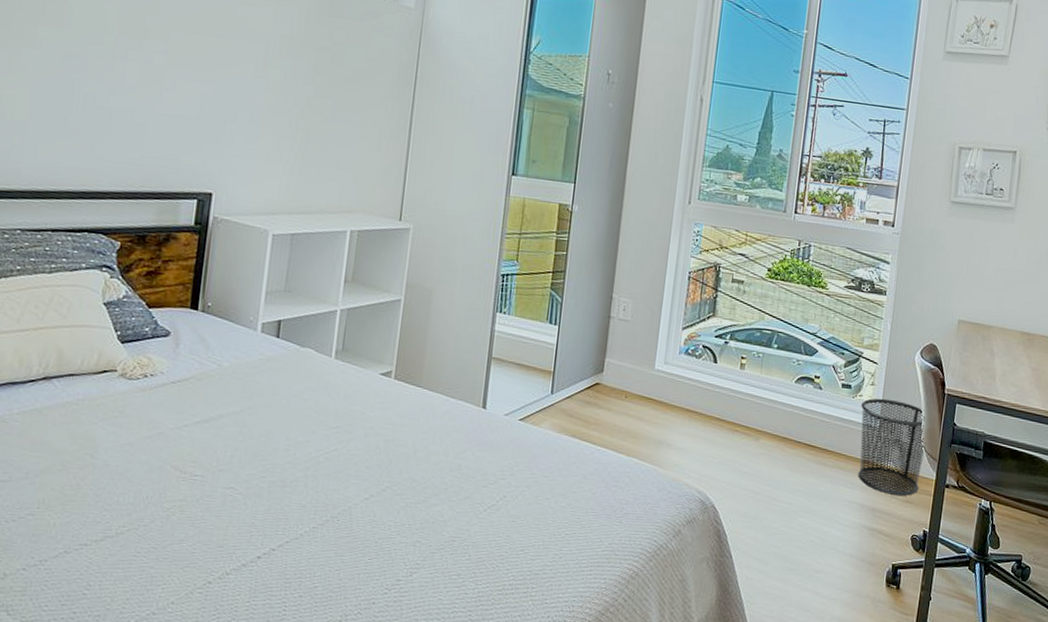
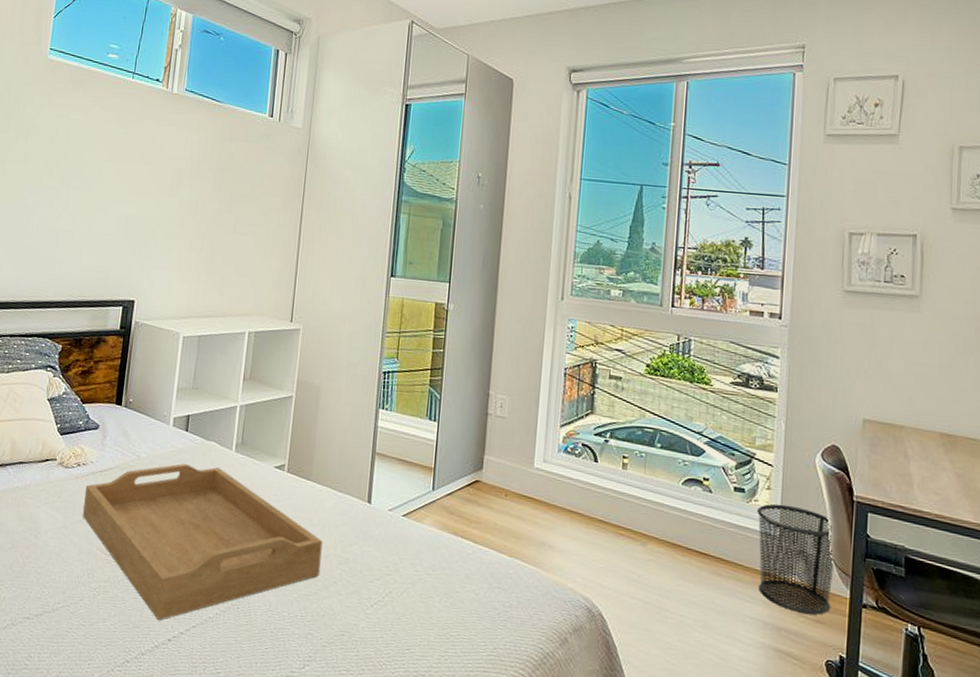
serving tray: none [152,372,433,538] -> present [83,463,323,620]

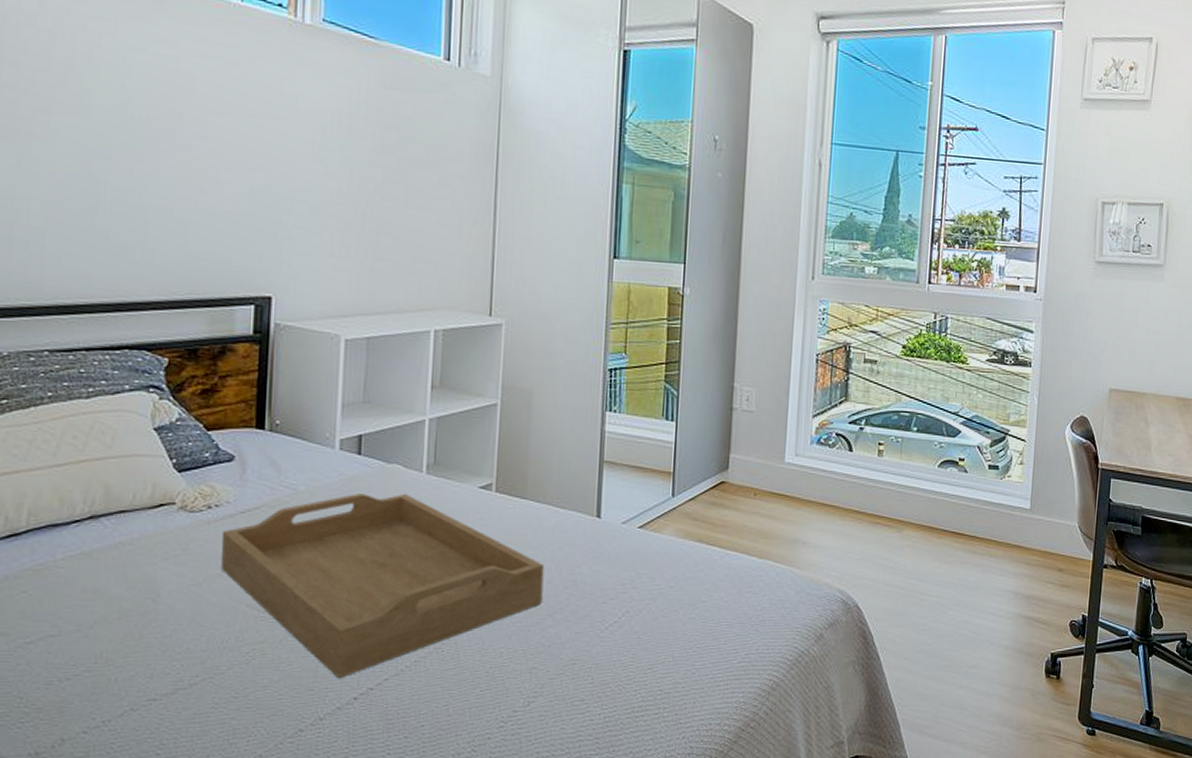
waste bin: present [757,503,835,615] -> none [1010,478,1081,579]

